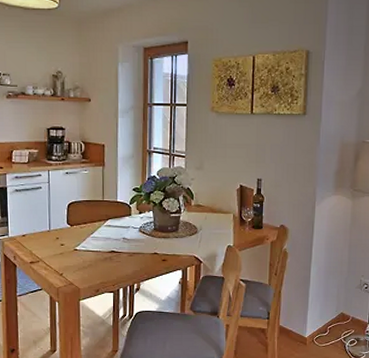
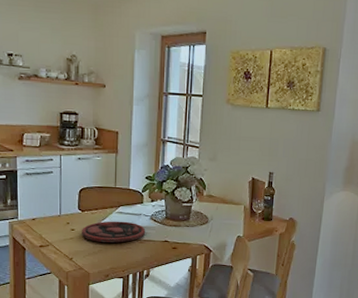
plate: none [71,234,135,256] -> present [82,221,146,243]

